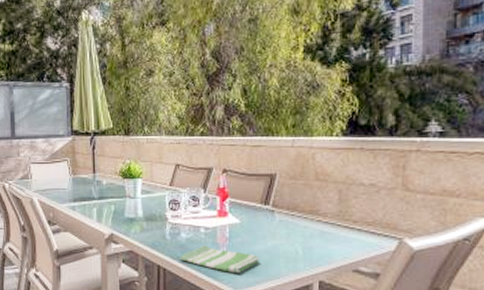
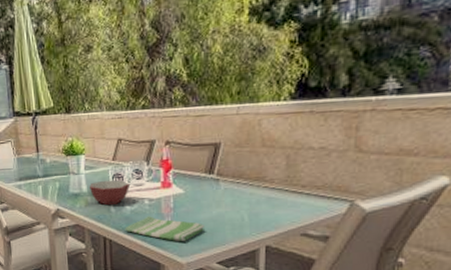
bowl: none [146,206,187,232] -> present [90,180,131,206]

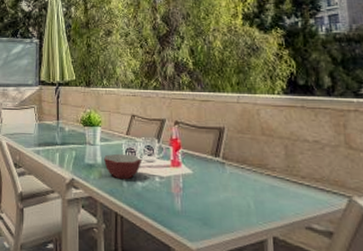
dish towel: present [125,216,204,241] -> none [136,194,213,224]

